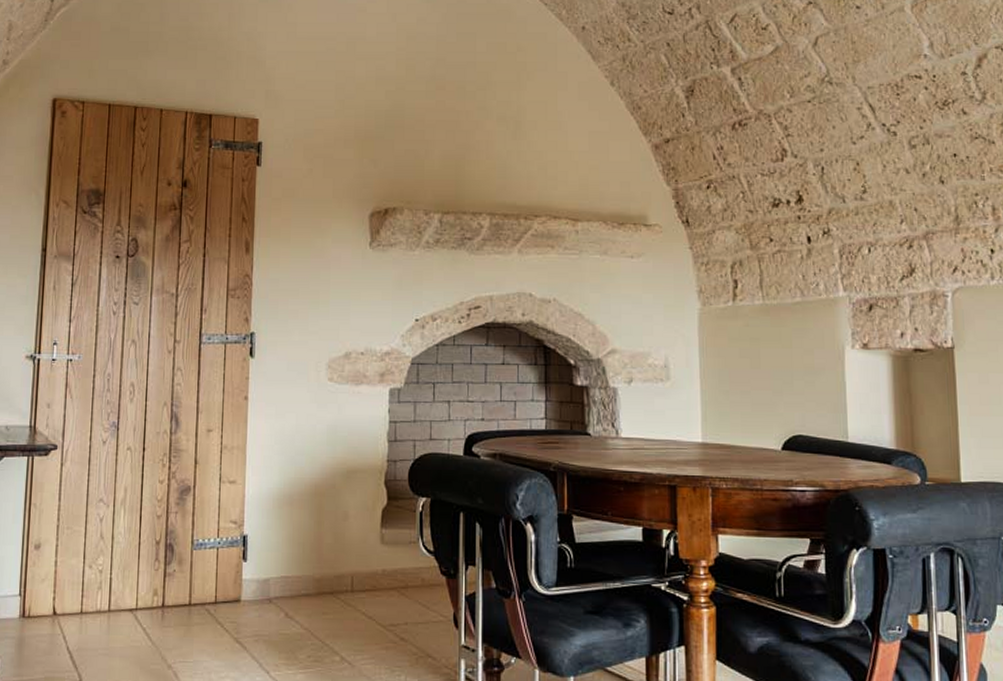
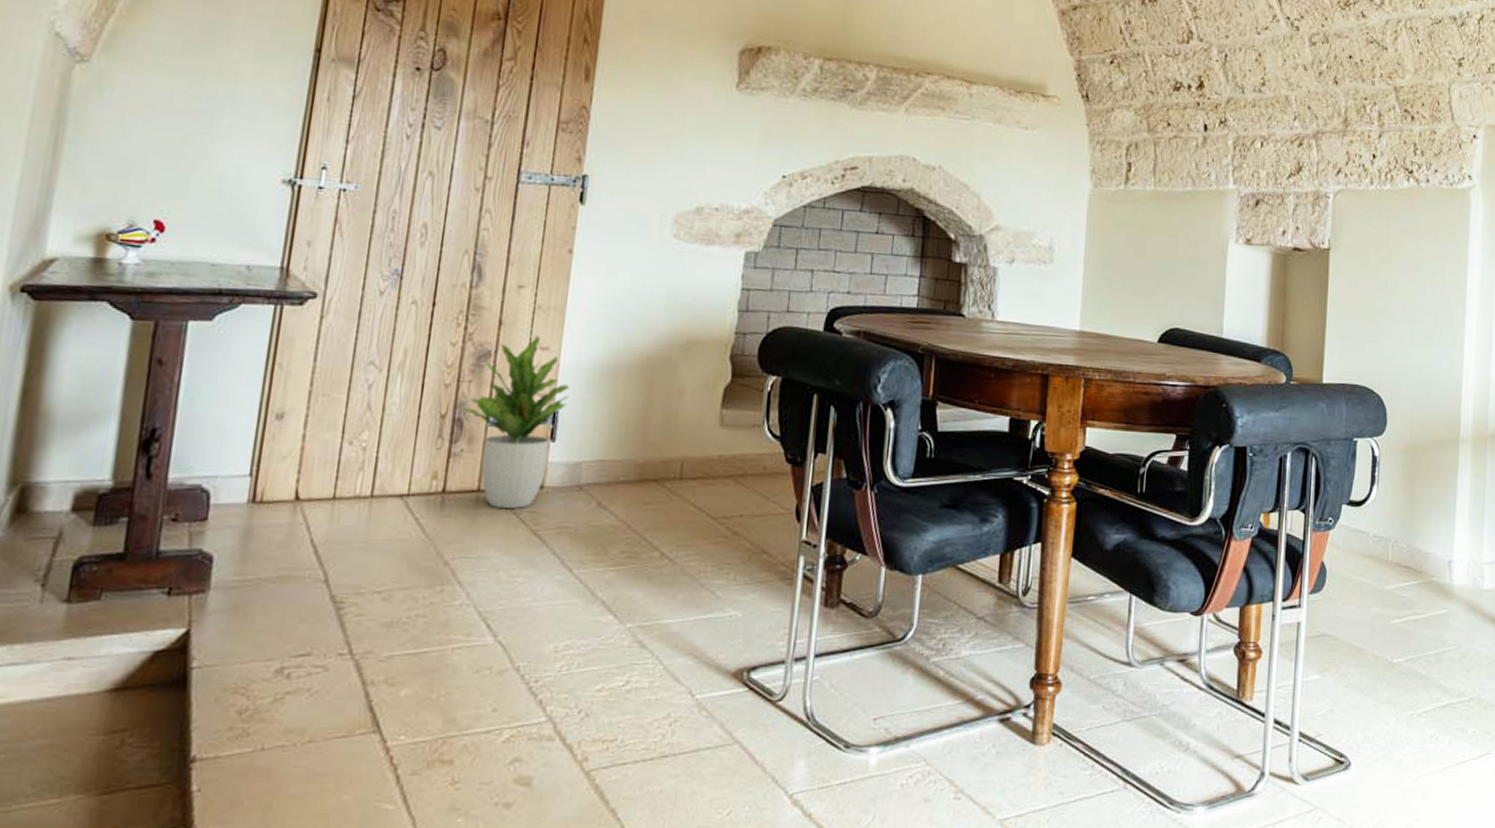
potted plant: none [169,470,255,619] -> present [459,334,570,508]

